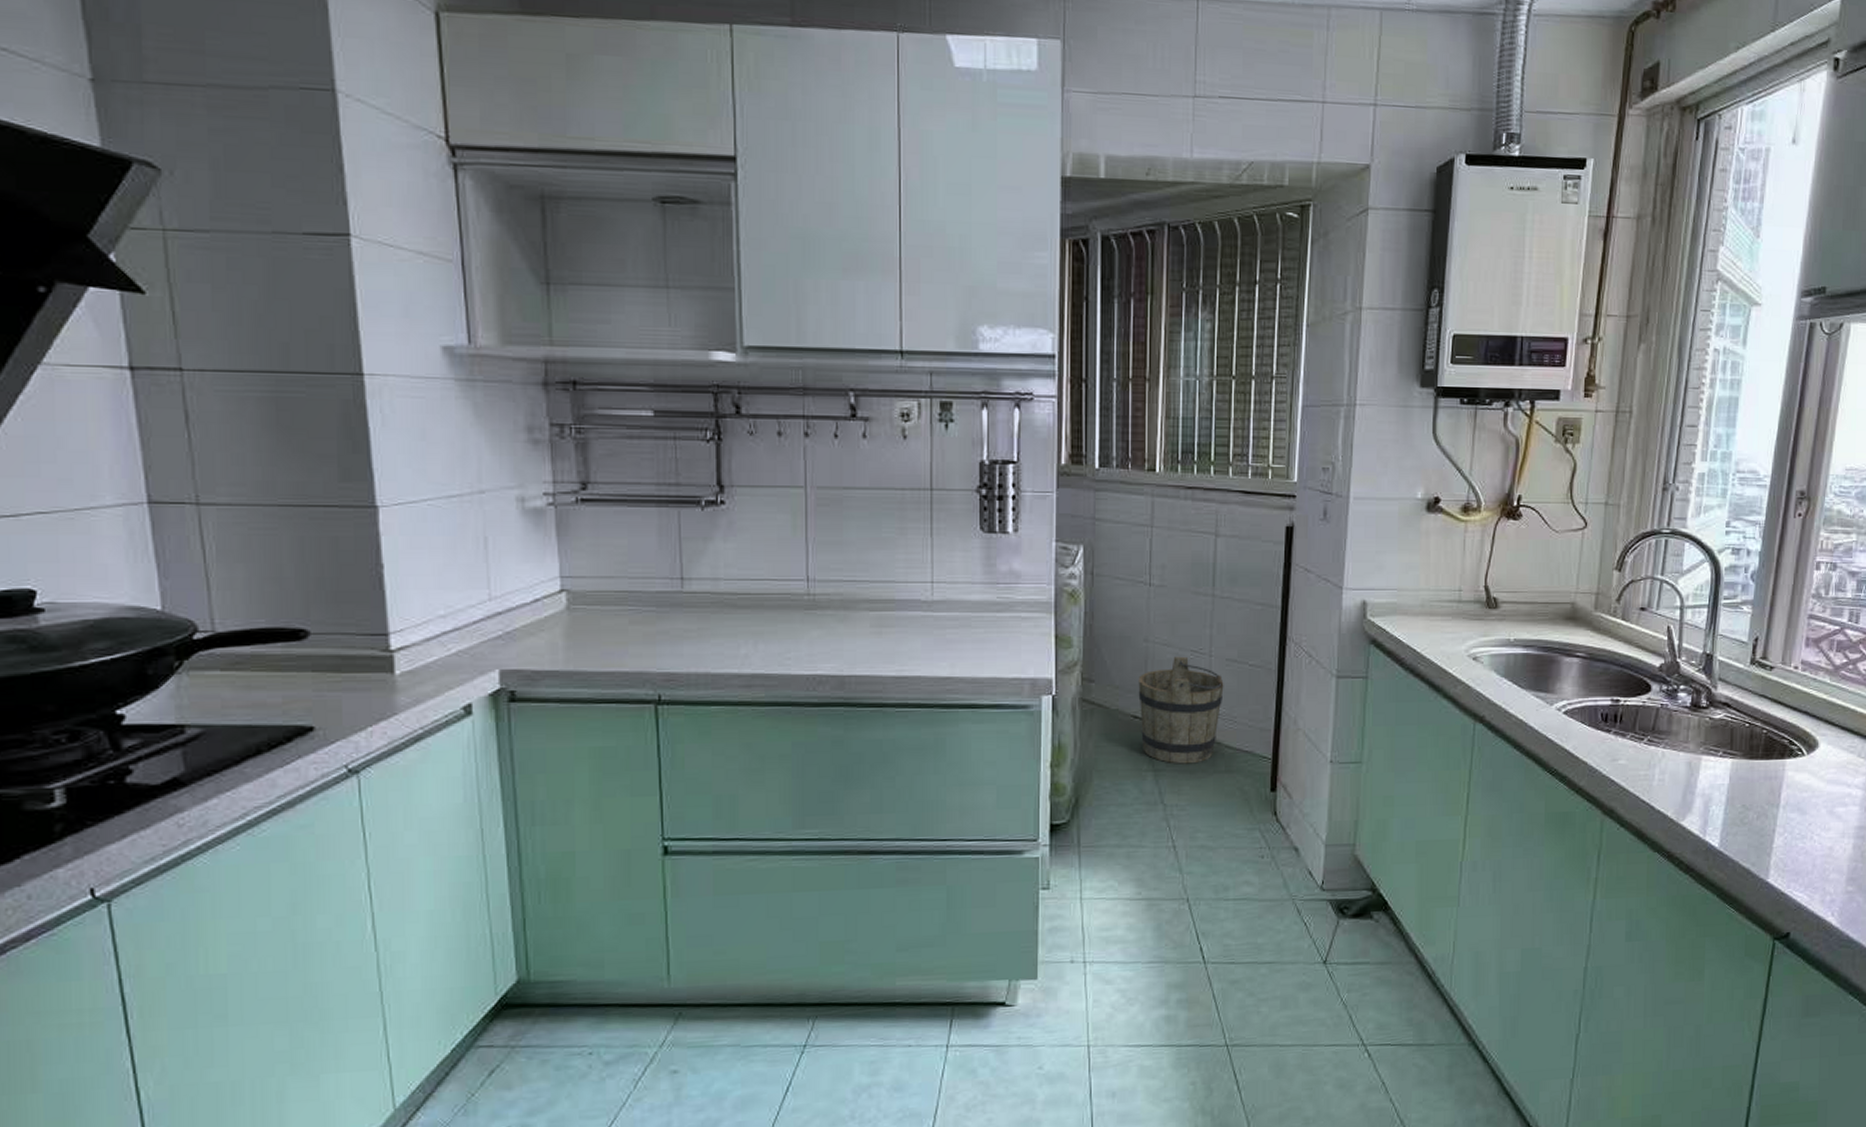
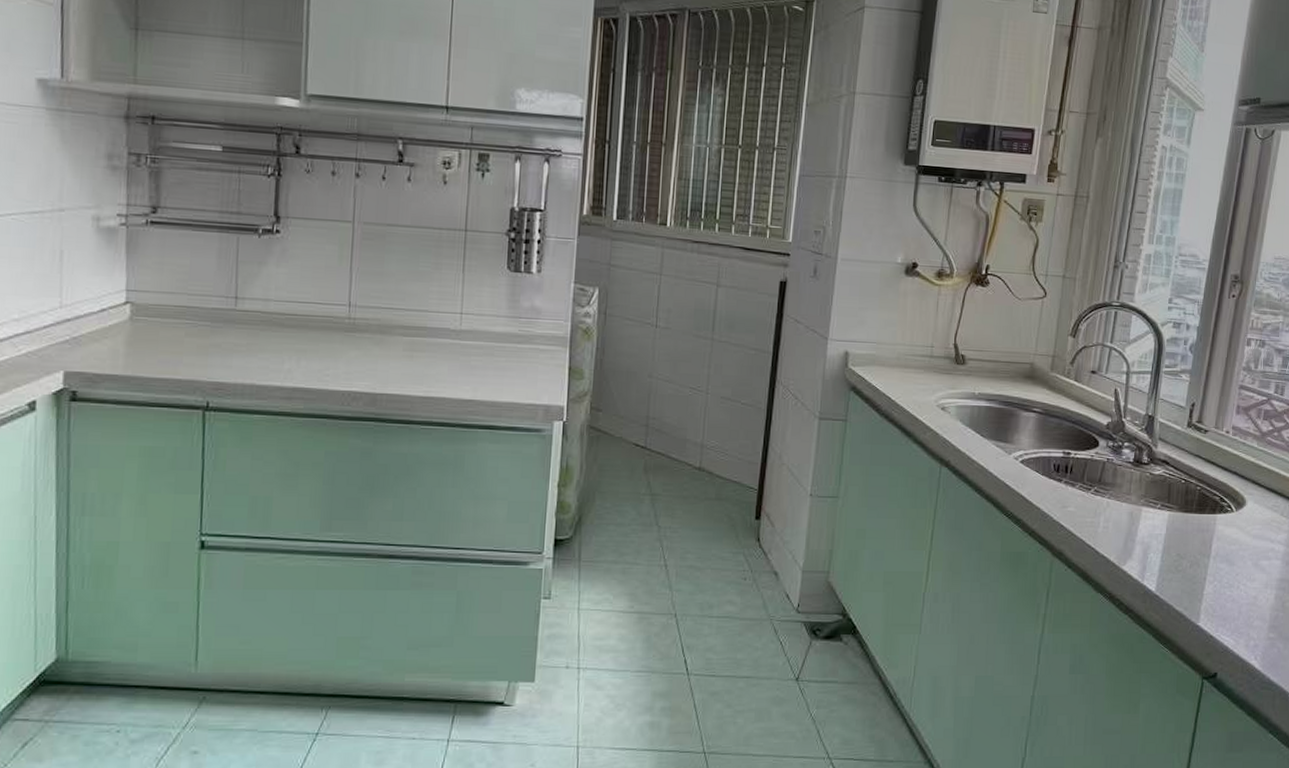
bucket: present [1138,656,1224,764] -> none [640,392,718,491]

